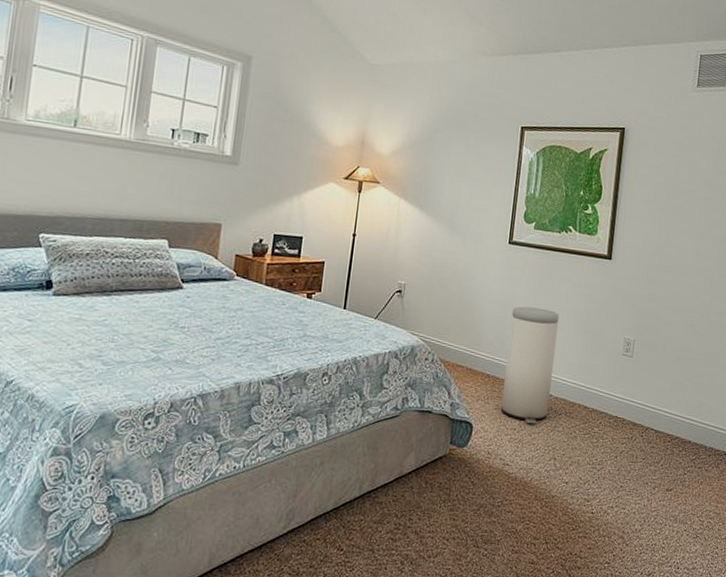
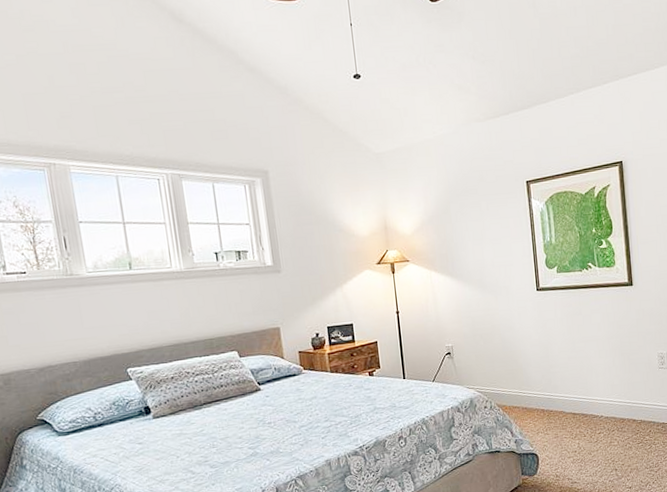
pedal bin: present [501,306,560,424] -> none [552,342,602,445]

